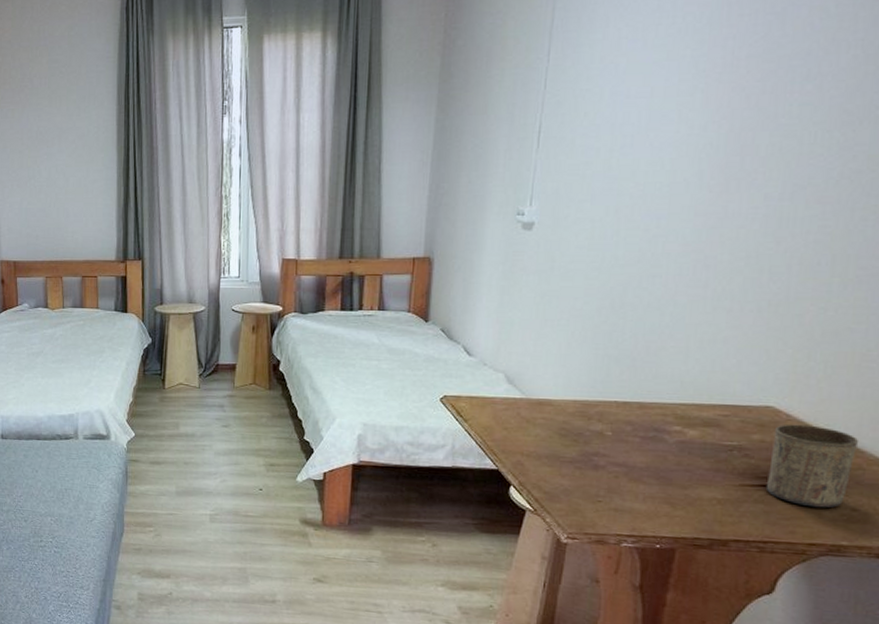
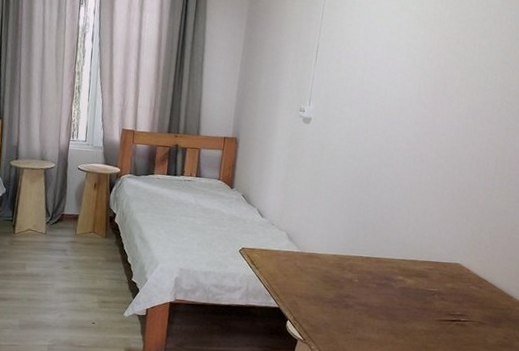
cup: present [765,424,858,508] -> none [454,276,508,337]

